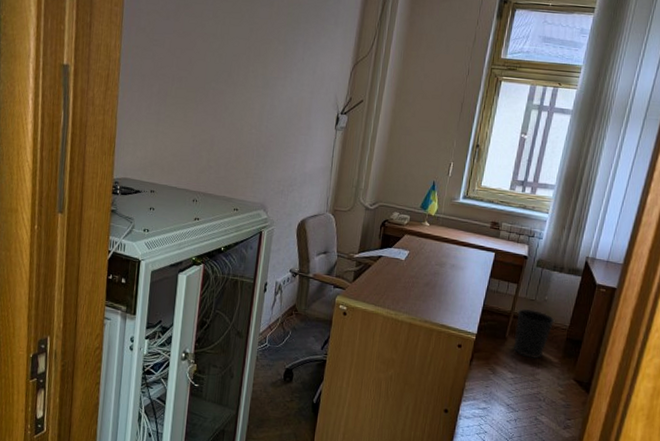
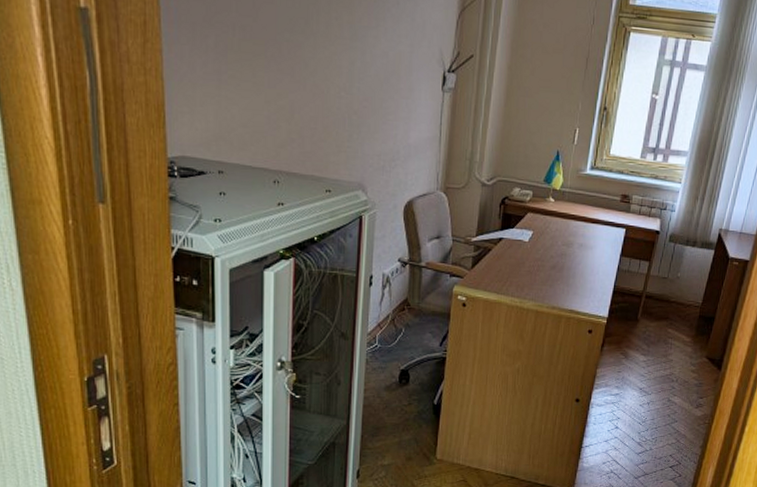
wastebasket: present [514,309,555,359] -> none [646,287,688,340]

